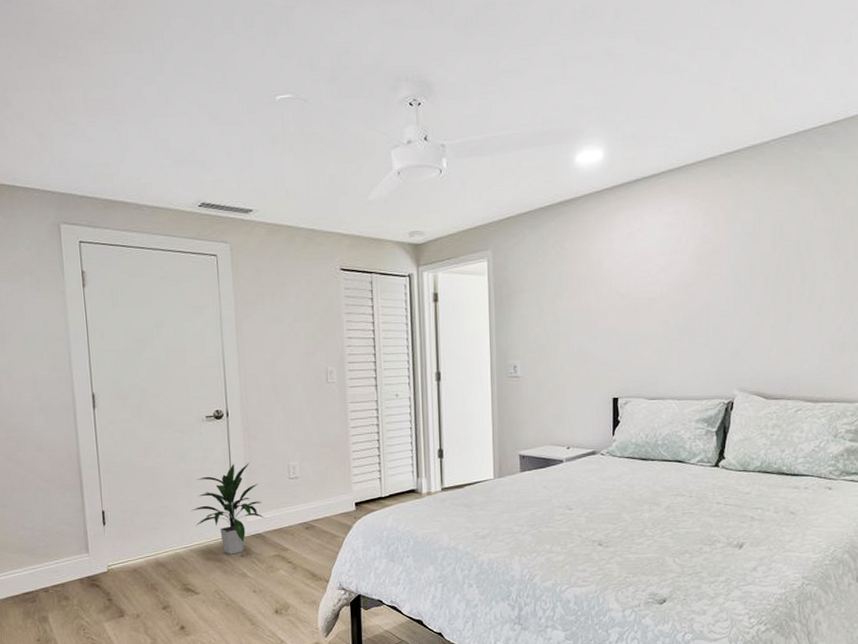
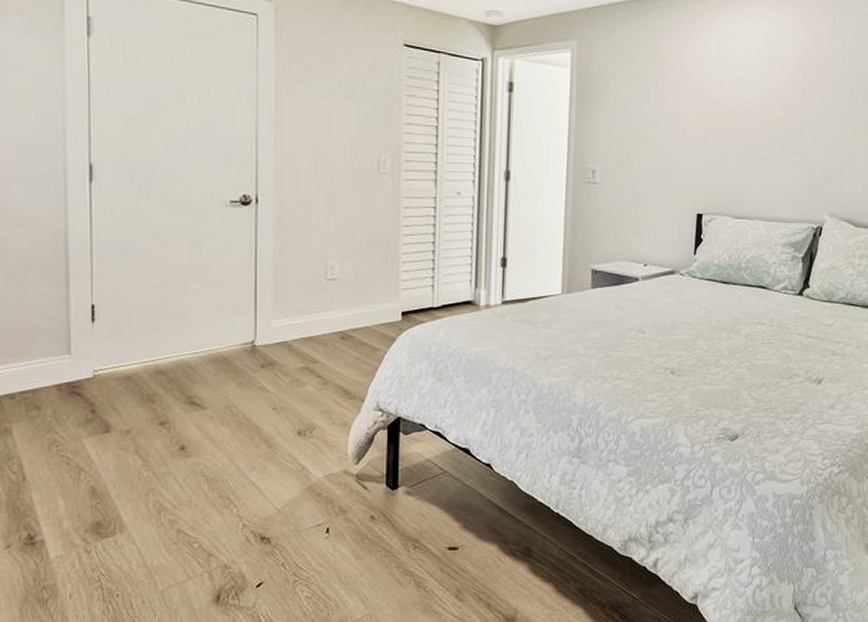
indoor plant: present [190,463,265,555] -> none [203,258,294,364]

